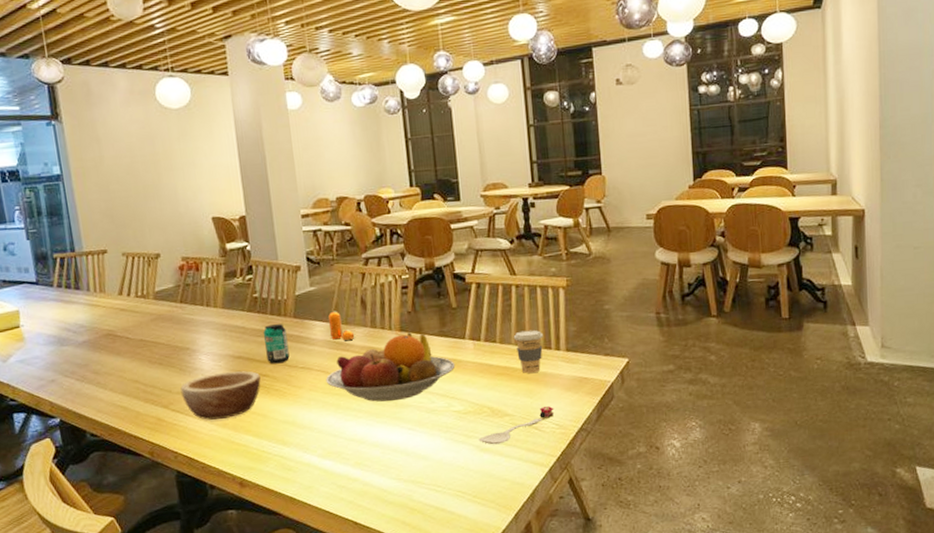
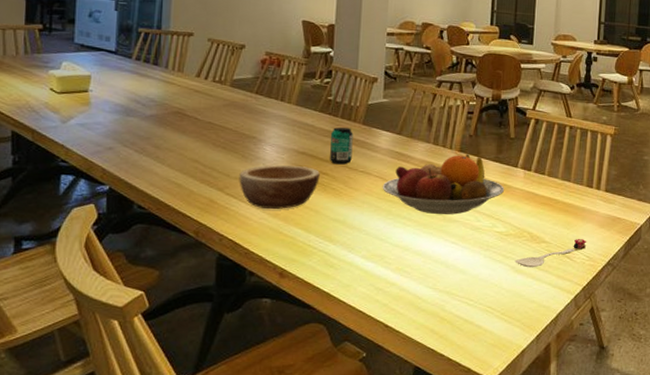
pepper shaker: present [328,311,355,340] -> none [393,124,417,152]
coffee cup: present [513,330,543,373] -> none [560,167,587,207]

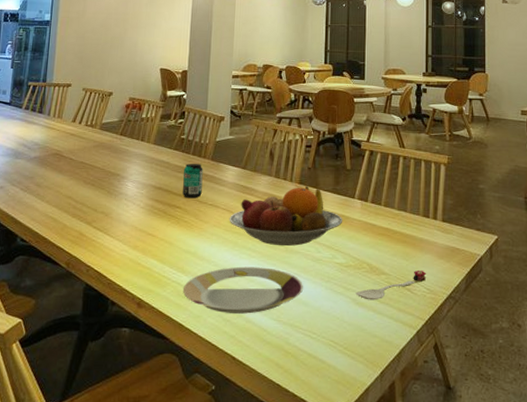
bowl: present [239,165,320,209] -> none [104,199,174,241]
plate: none [331,235,461,282] -> present [183,266,303,314]

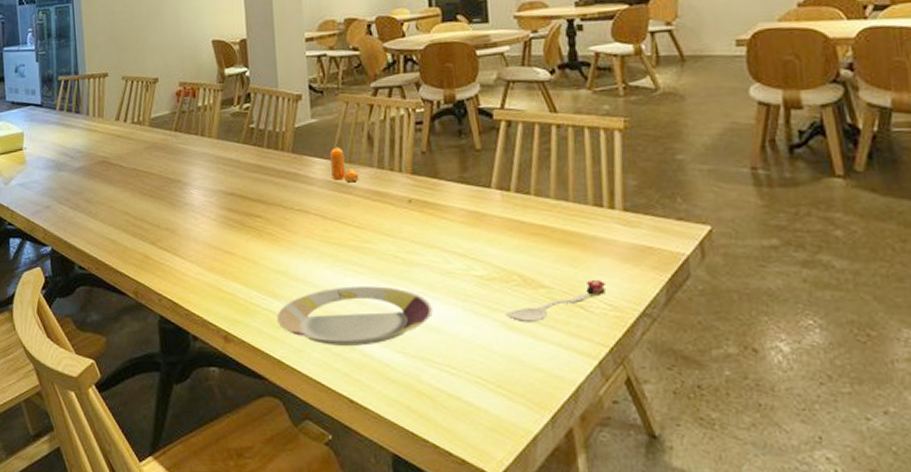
beverage can: present [183,164,203,197] -> none [258,159,285,203]
fruit bowl: present [229,186,343,246] -> none [324,176,478,258]
pepper shaker: none [239,159,260,186] -> present [329,147,359,181]

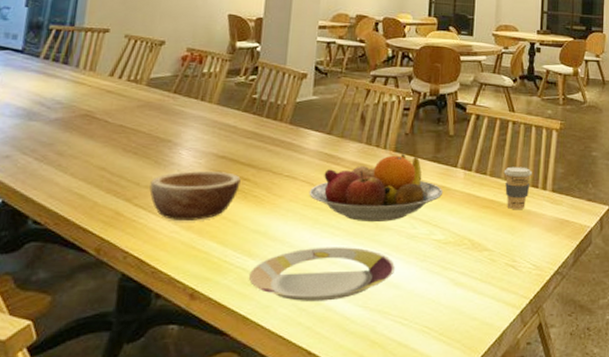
bowl: none [169,209,253,262] -> present [149,170,241,220]
fruit bowl: none [324,176,478,258] -> present [309,154,444,223]
pepper shaker: present [329,147,359,181] -> none [322,122,348,154]
spoon: present [505,280,606,323] -> none [454,245,533,280]
coffee cup: none [552,181,592,235] -> present [503,166,532,209]

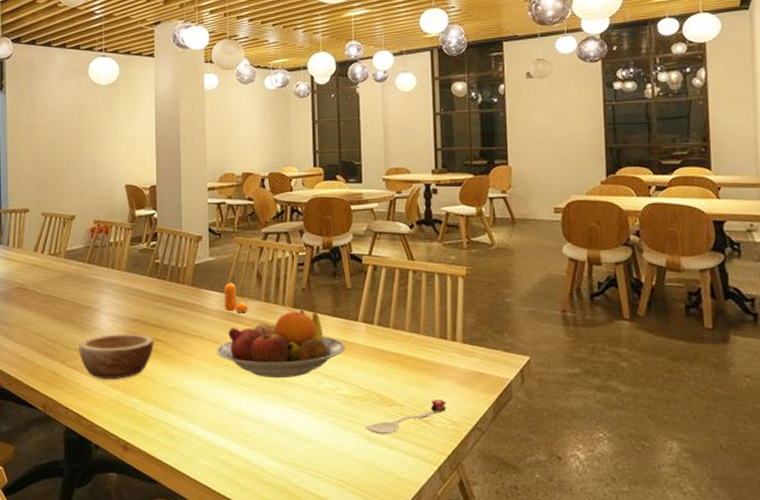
plate: present [249,247,395,301] -> none [172,402,305,454]
pepper shaker: none [322,122,348,154] -> present [223,282,248,312]
spoon: none [454,245,533,280] -> present [365,400,447,435]
coffee cup: present [503,166,532,209] -> none [407,317,439,362]

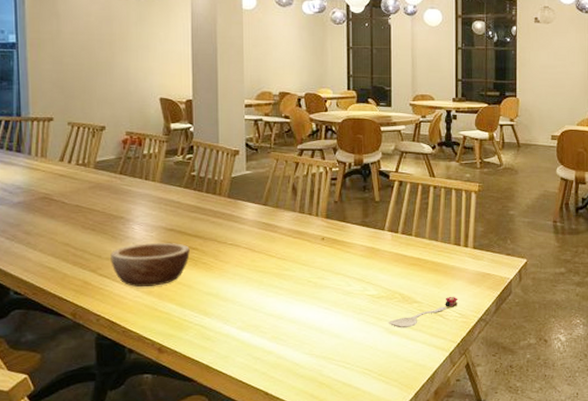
fruit bowl: present [216,310,346,379] -> none [252,220,373,282]
pepper shaker: present [223,282,248,312] -> none [260,194,284,222]

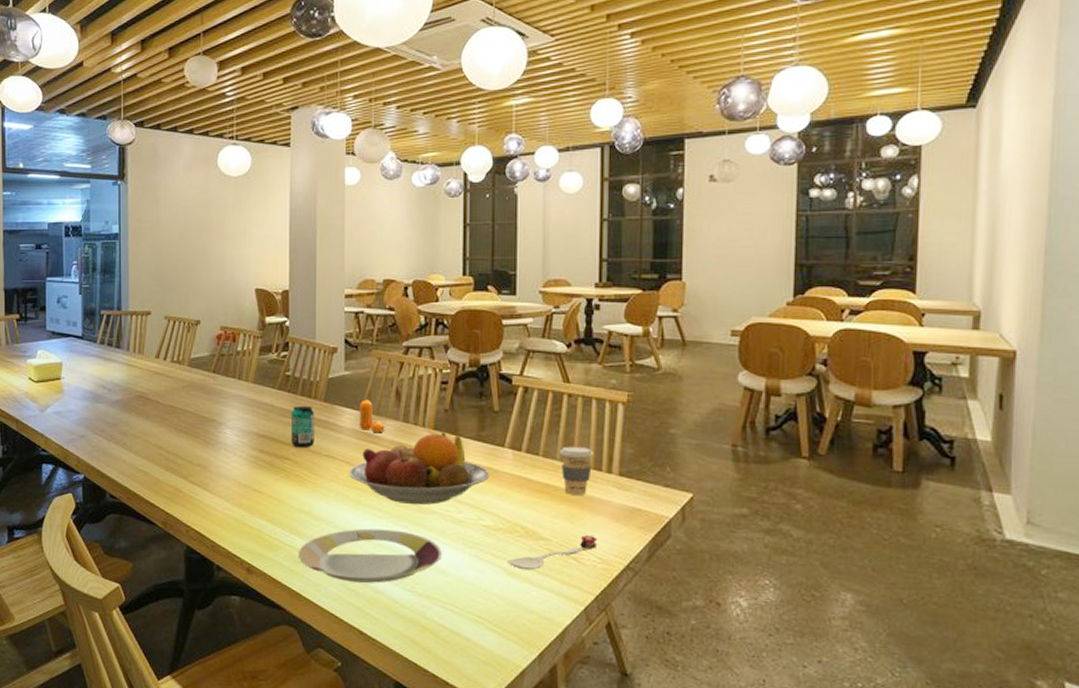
bowl: present [110,242,190,287] -> none [202,449,282,498]
beverage can: none [197,202,220,238] -> present [290,406,315,447]
plate: none [208,304,335,351] -> present [299,528,442,583]
fruit bowl: none [252,220,373,282] -> present [348,432,490,505]
pepper shaker: none [260,194,284,222] -> present [359,399,385,432]
coffee cup: none [427,227,454,265] -> present [559,446,594,495]

